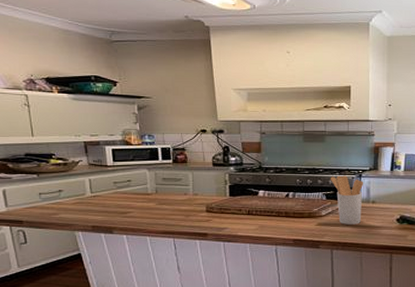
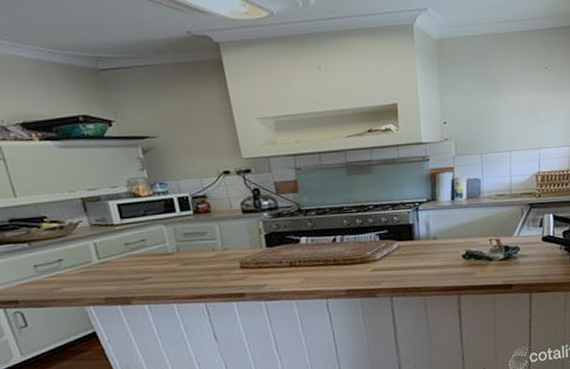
utensil holder: present [330,175,364,225] -> none [382,210,422,267]

